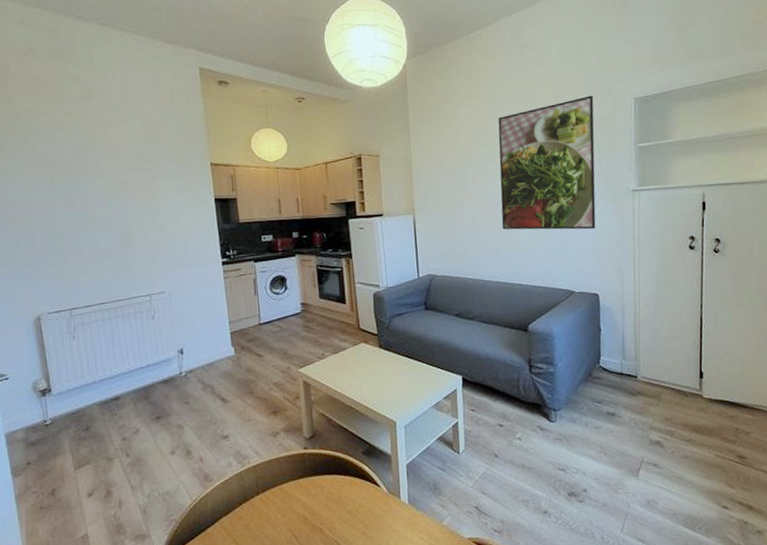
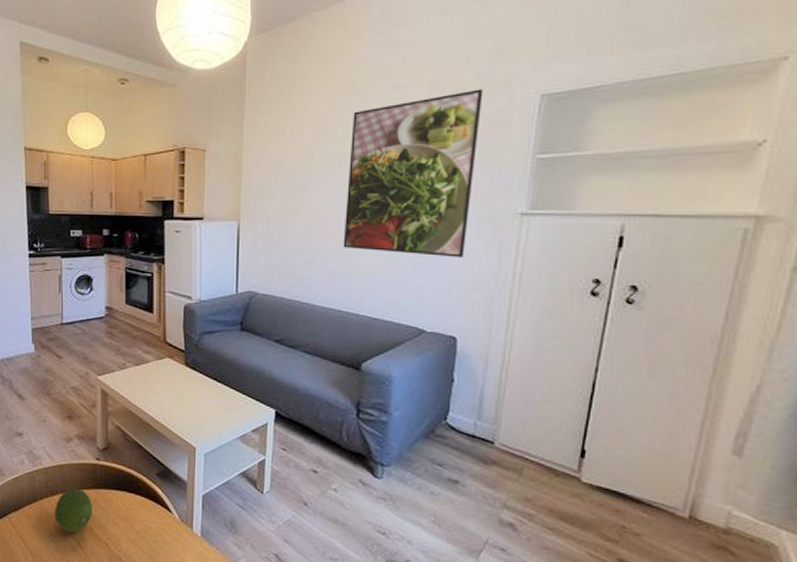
fruit: none [267,481,304,526] -> present [55,489,92,534]

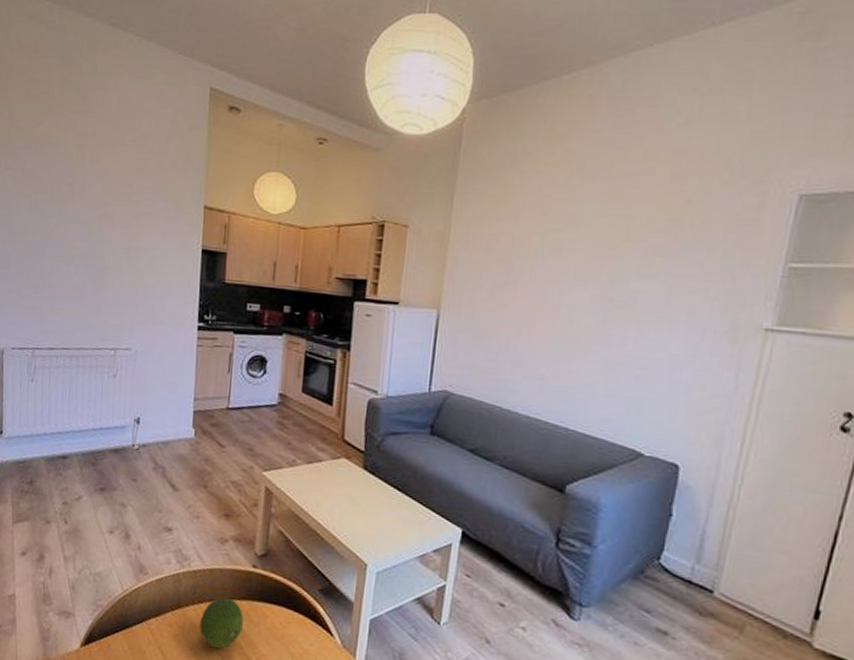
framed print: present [343,89,483,258] -> none [556,182,732,374]

